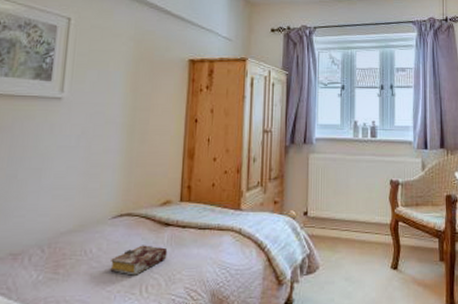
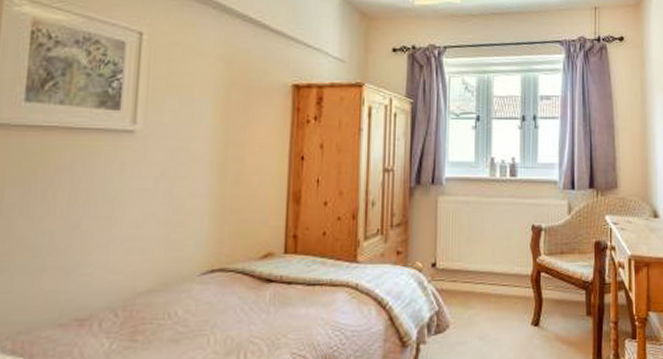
book: present [110,245,168,275] -> none [200,305,270,341]

